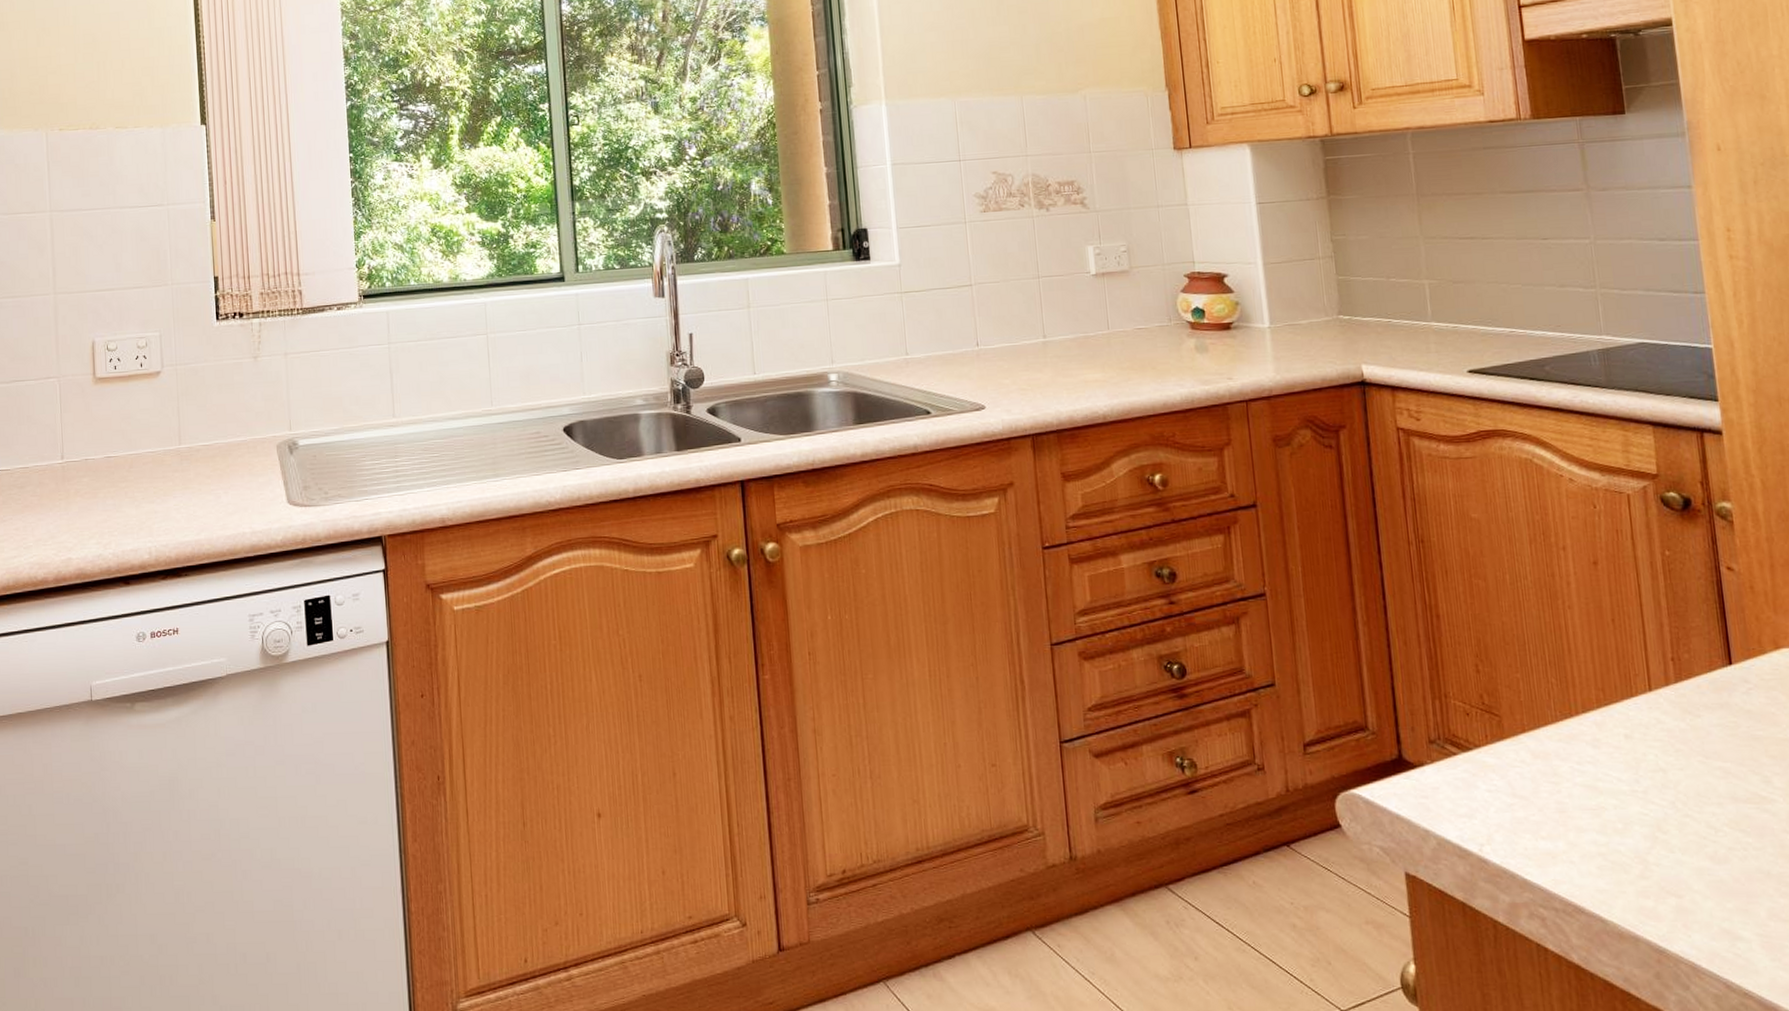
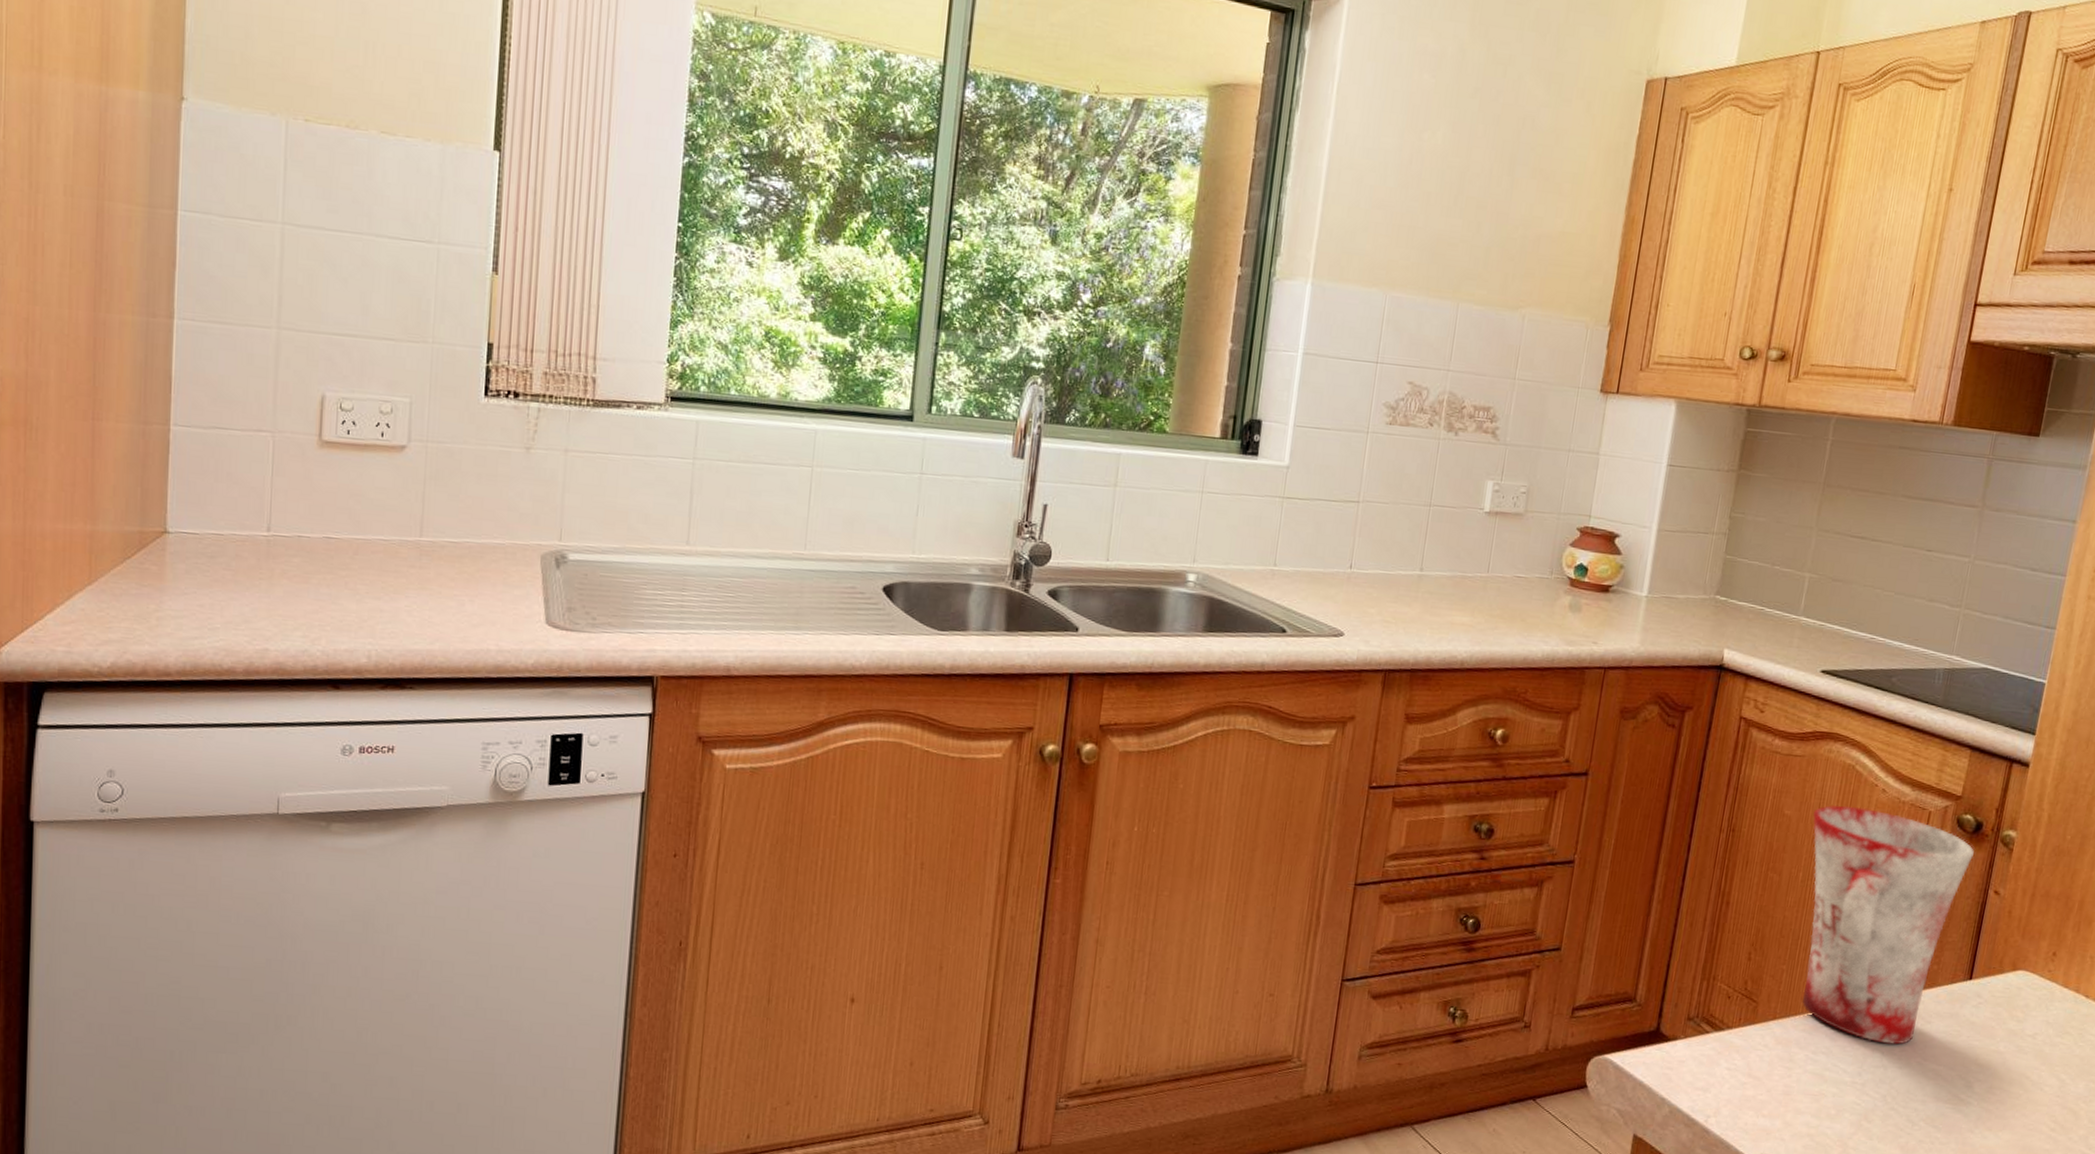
mug: none [1502,500,1691,745] -> present [1802,804,1974,1045]

